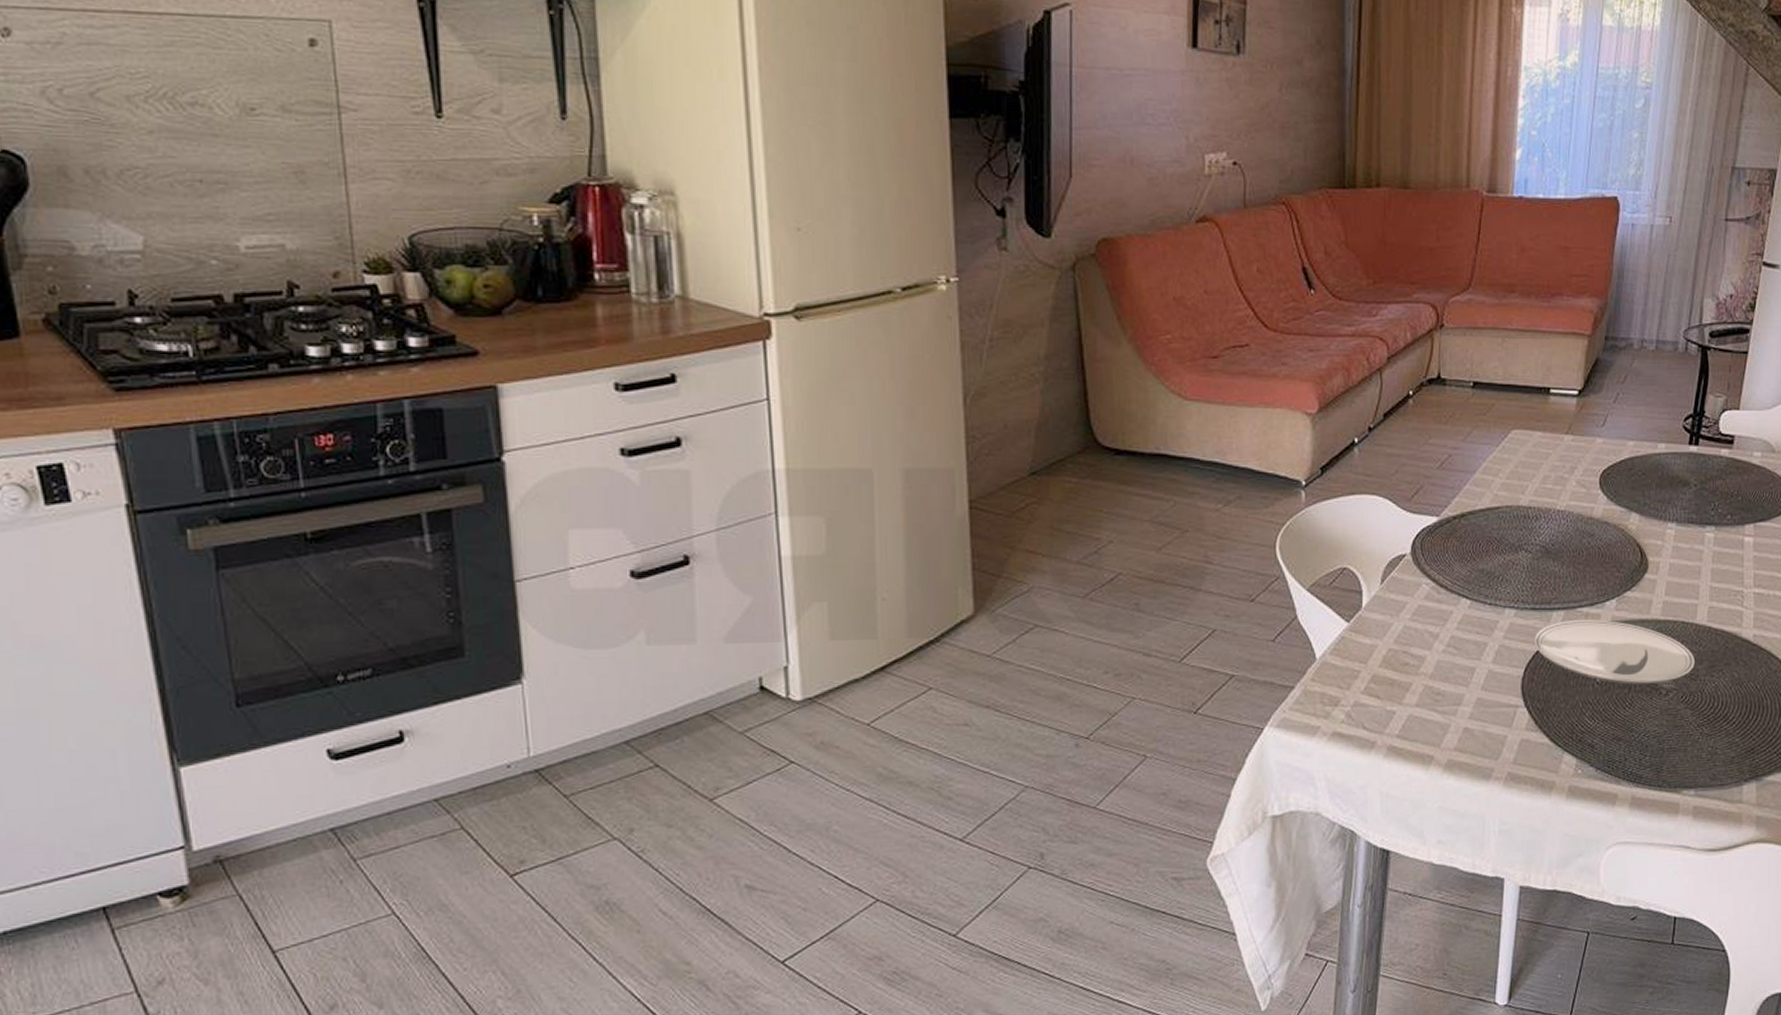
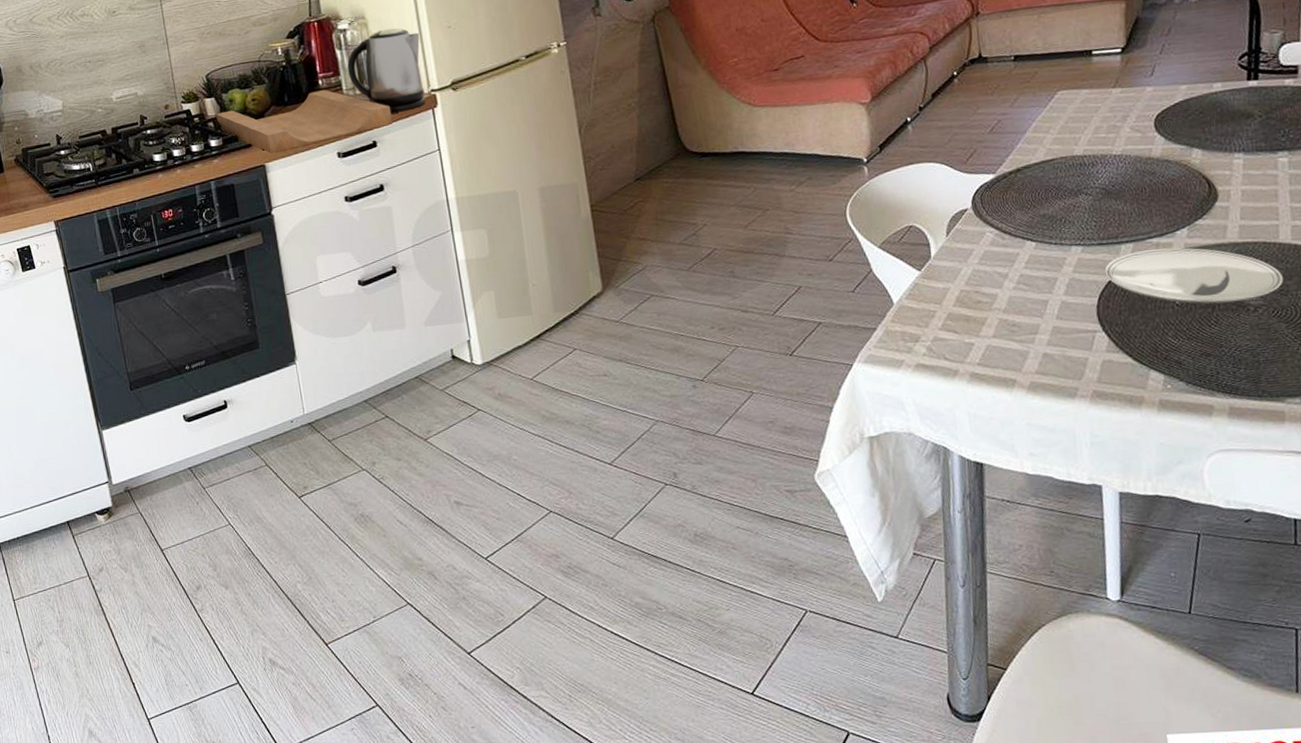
cutting board: none [421,288,703,370] -> present [216,90,393,153]
kettle: none [641,215,755,339] -> present [347,28,426,114]

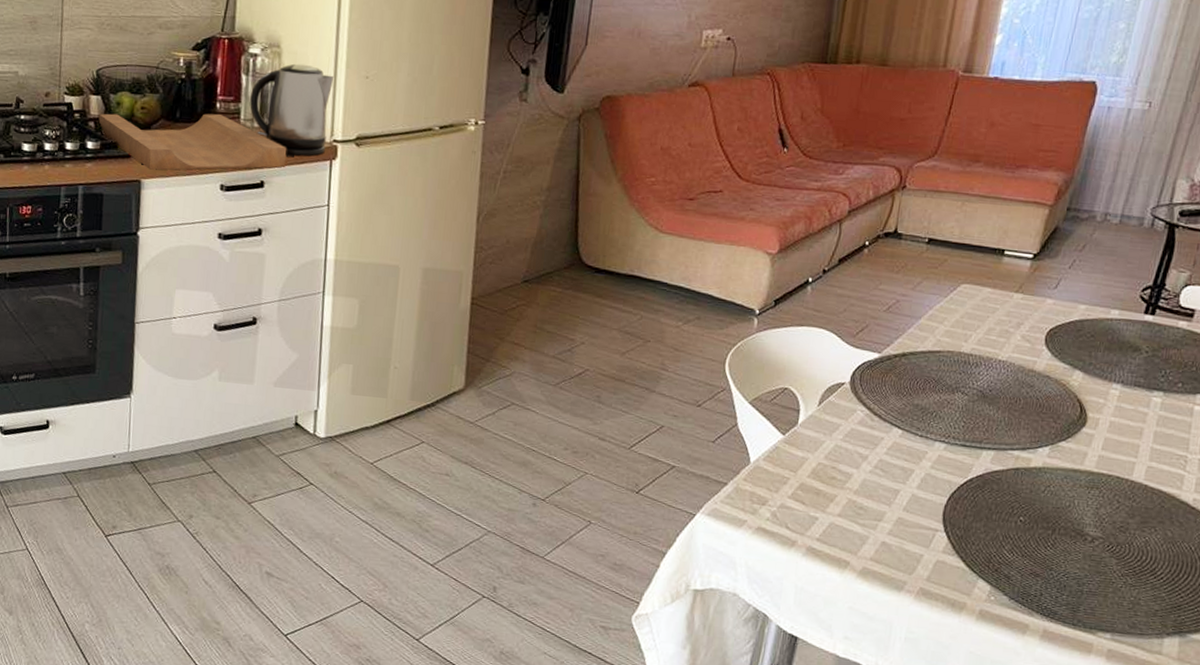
plate: present [1104,247,1283,304] -> none [960,460,1126,531]

